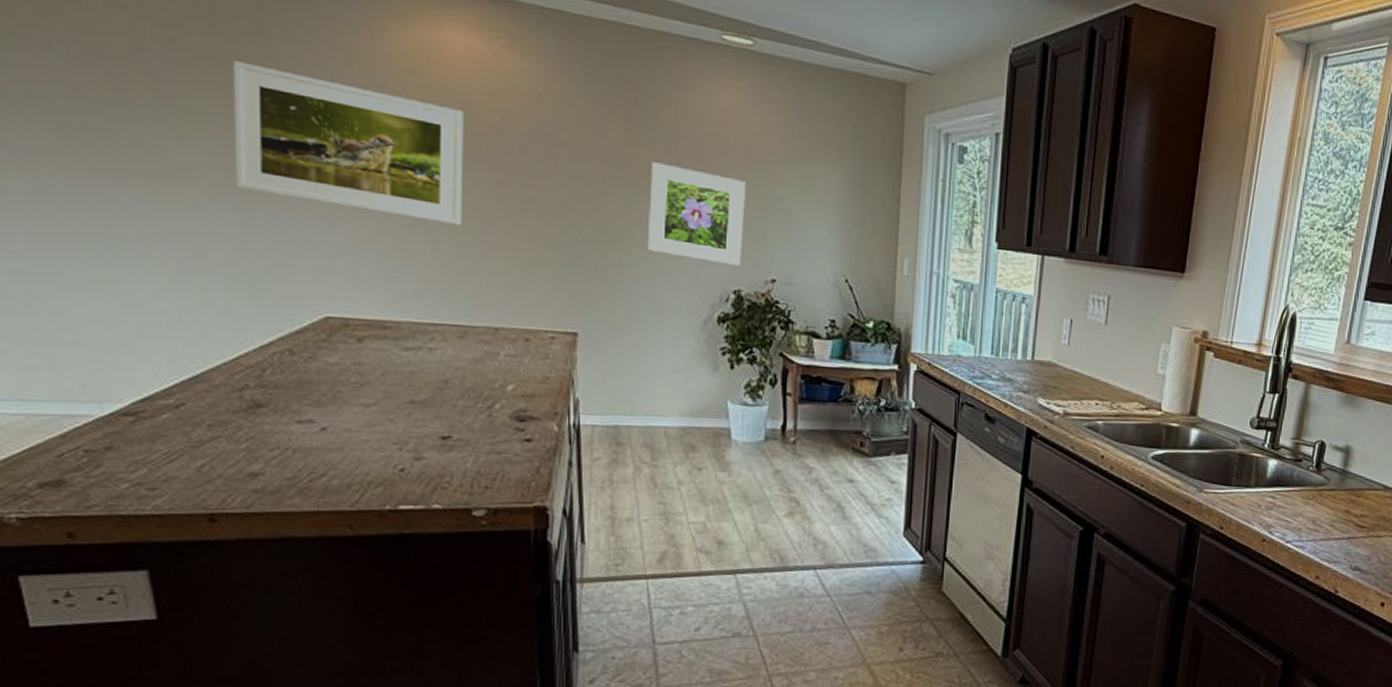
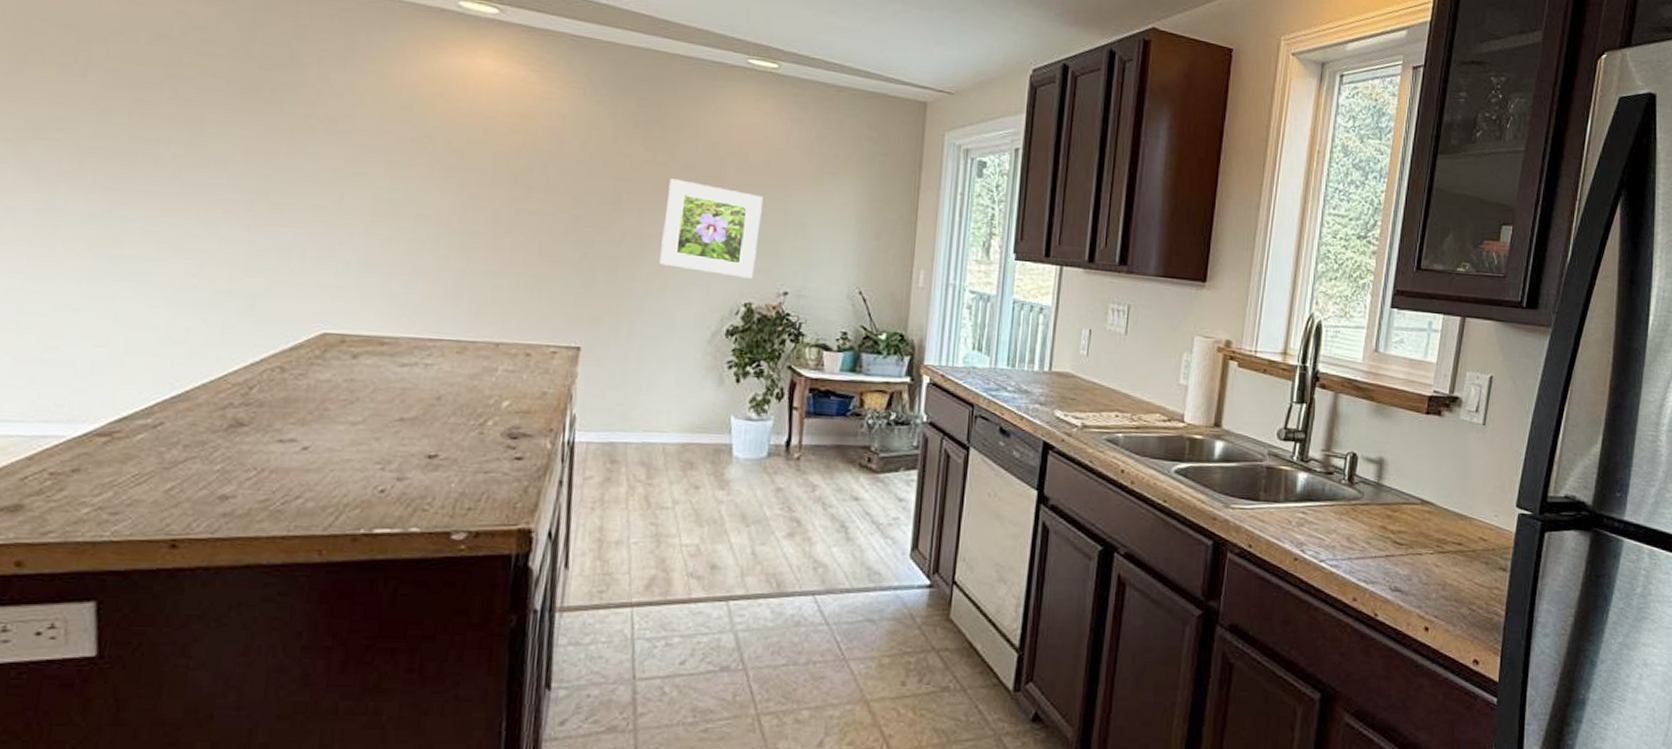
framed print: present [233,61,464,226] -> none [250,87,487,242]

